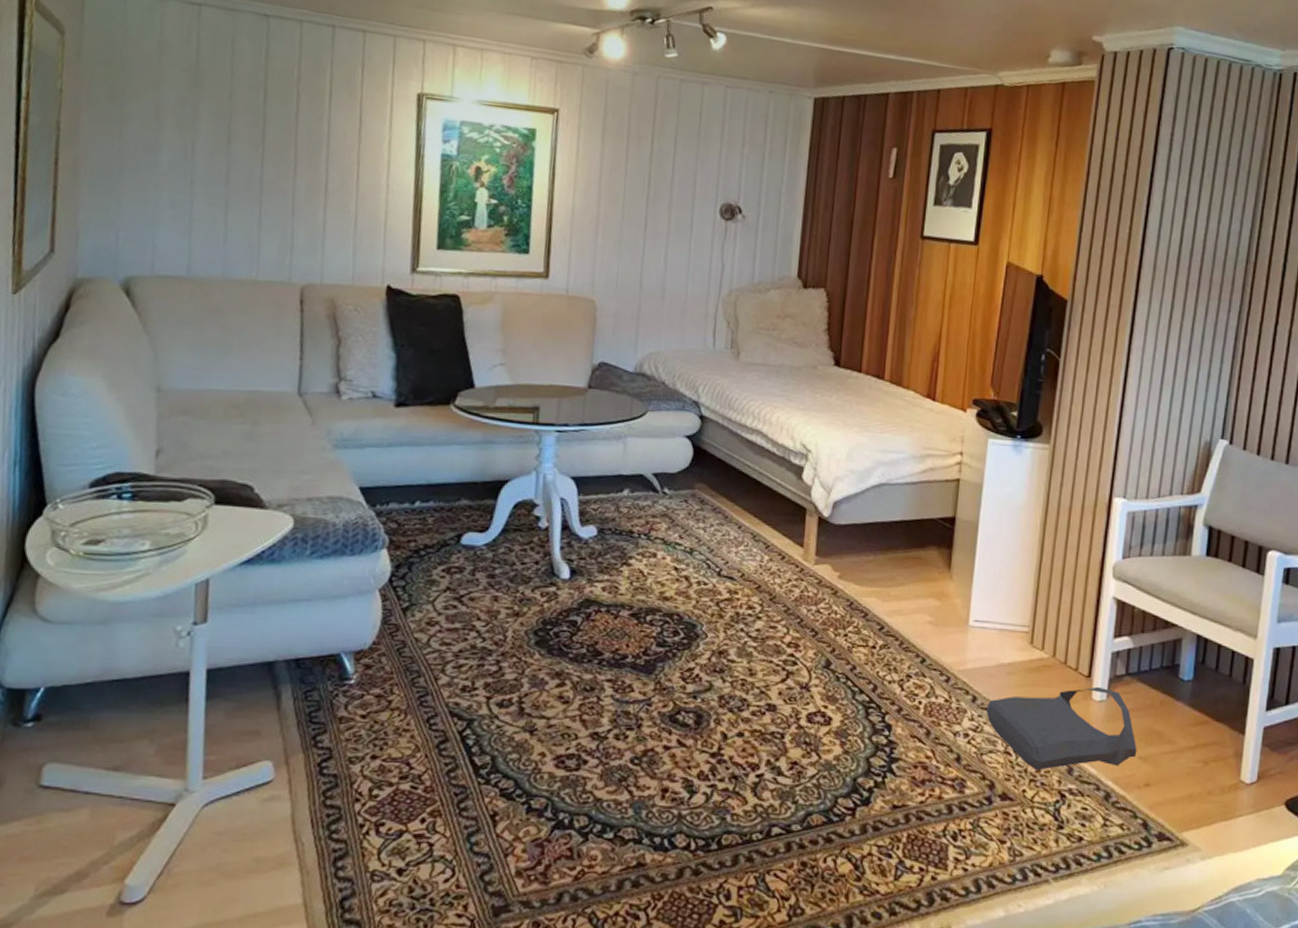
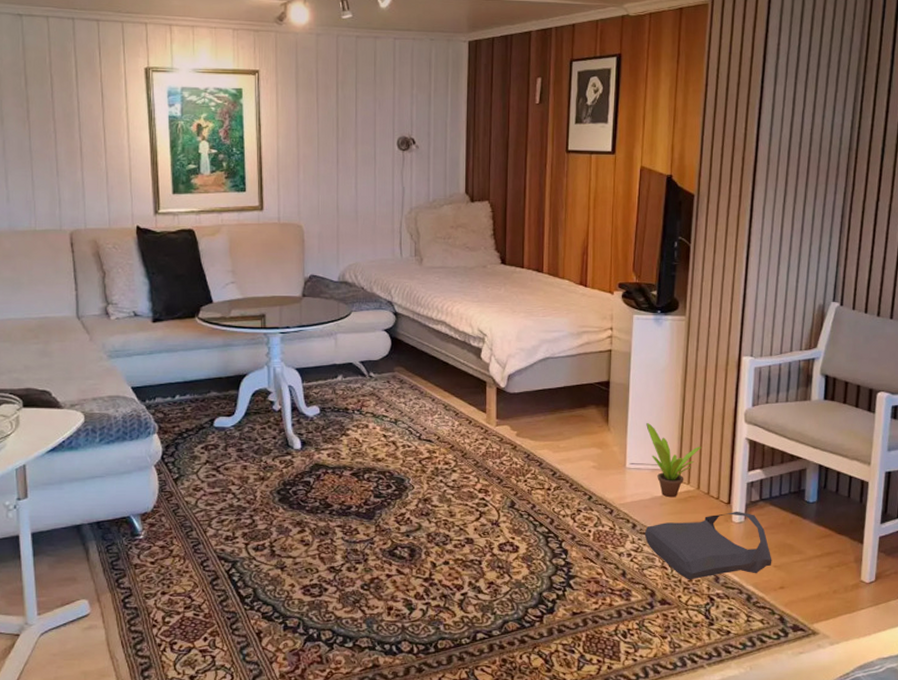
potted plant: none [996,570,1060,666] -> present [646,422,701,498]

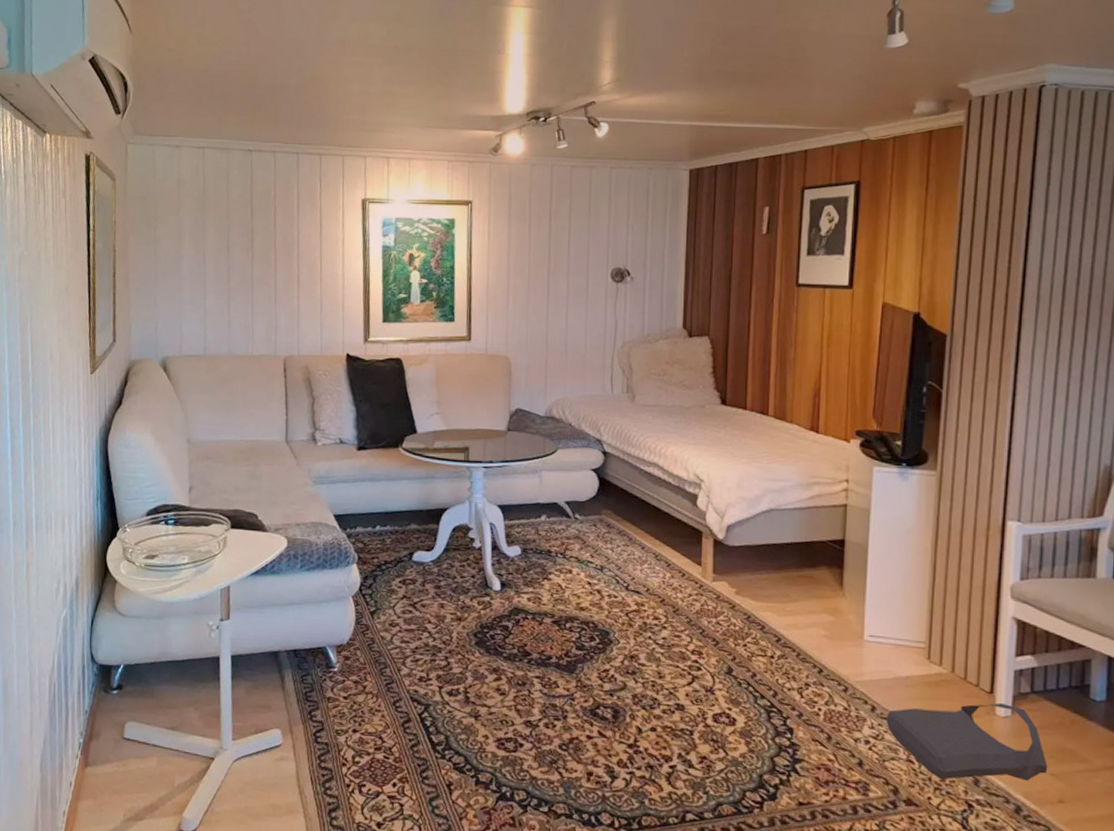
potted plant: present [646,422,701,498] -> none [888,589,957,680]

